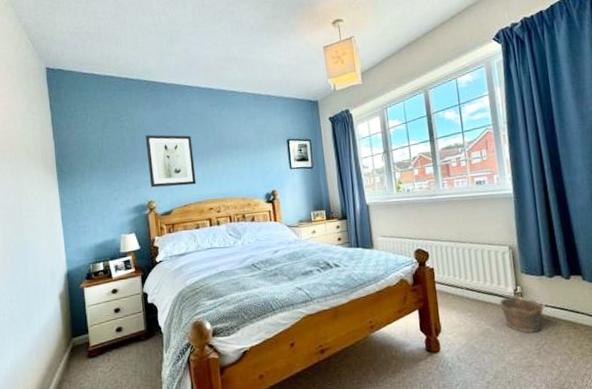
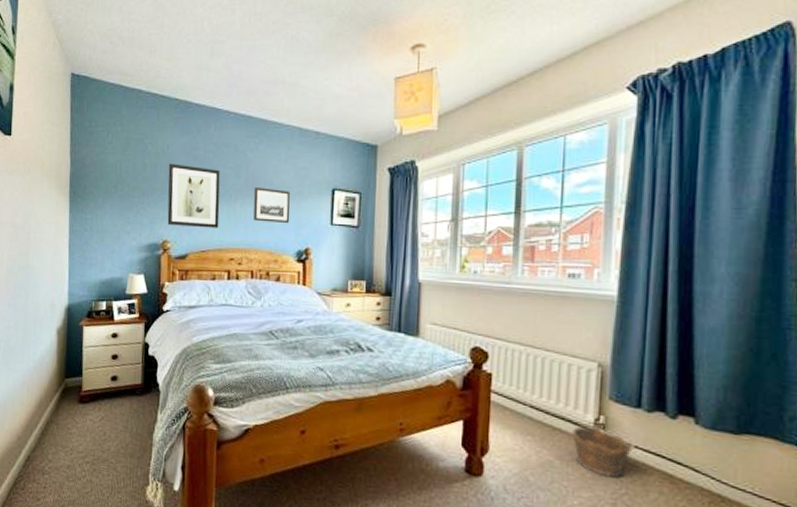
wall art: none [222,145,256,174] -> present [253,187,290,224]

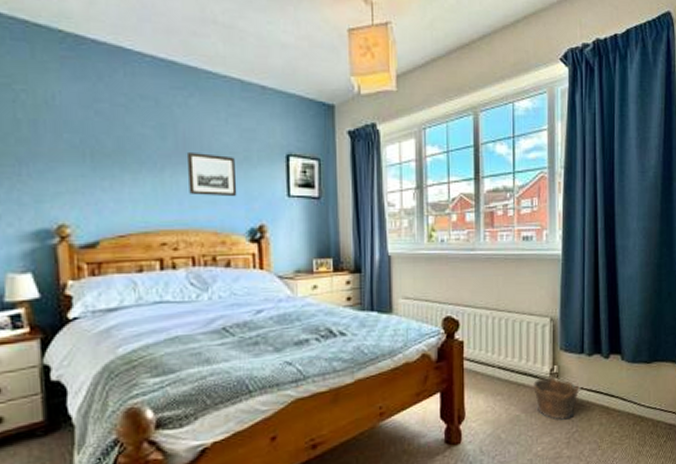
wall art: present [167,163,220,229] -> none [56,119,142,206]

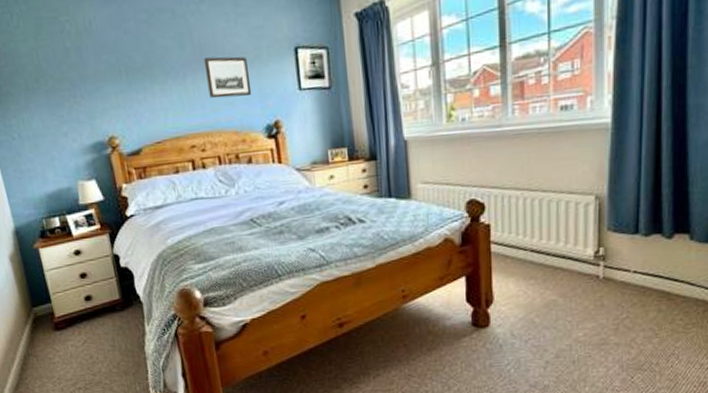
clay pot: present [533,377,581,420] -> none [574,260,634,306]

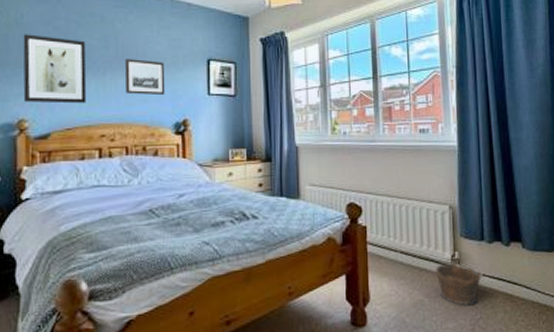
wall art: none [95,42,172,118] -> present [23,34,87,104]
clay pot: none [574,260,634,306] -> present [435,263,483,306]

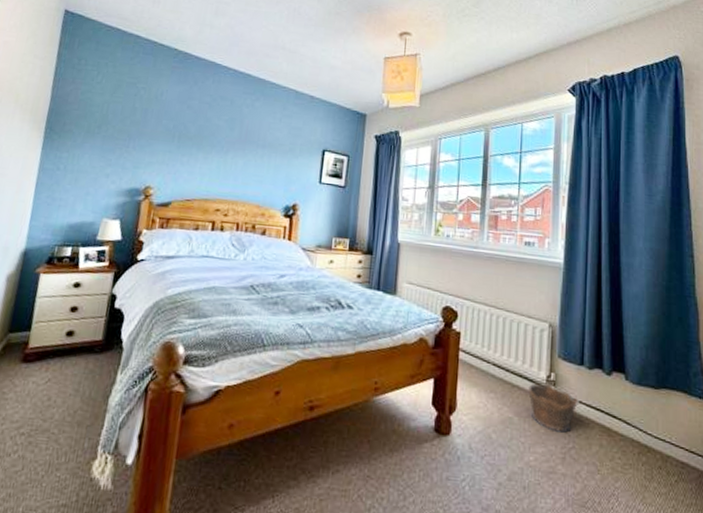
wall art: present [23,34,87,104] -> none [152,110,214,178]
wall art: present [124,59,165,96] -> none [244,141,282,179]

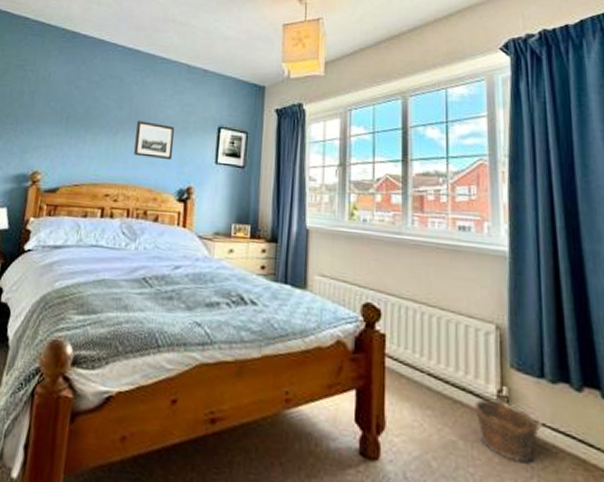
wall art: none [244,141,282,179] -> present [134,121,174,161]

